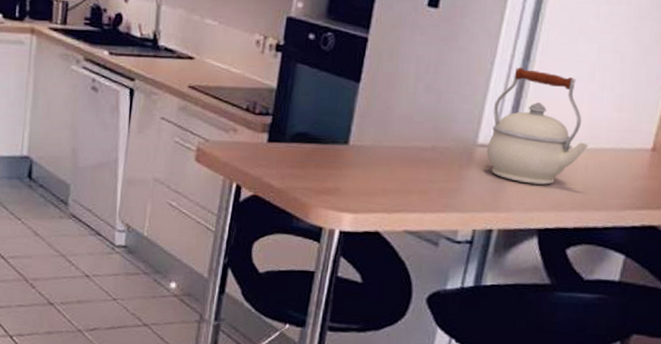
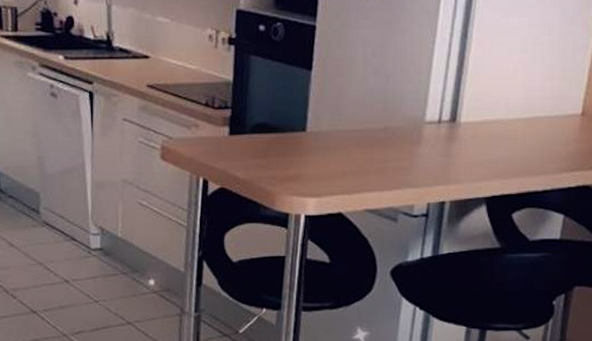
kettle: present [486,68,589,185] -> none [434,45,526,156]

